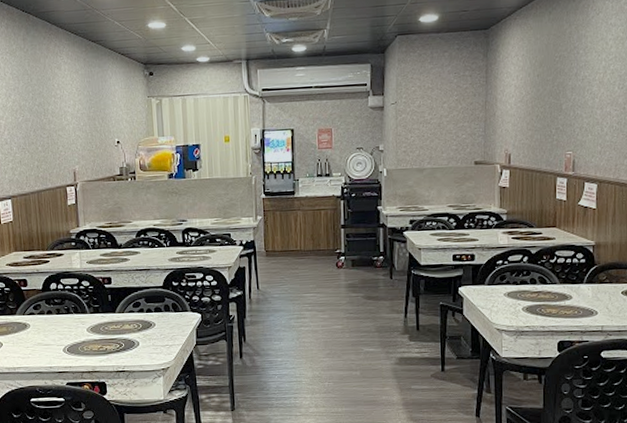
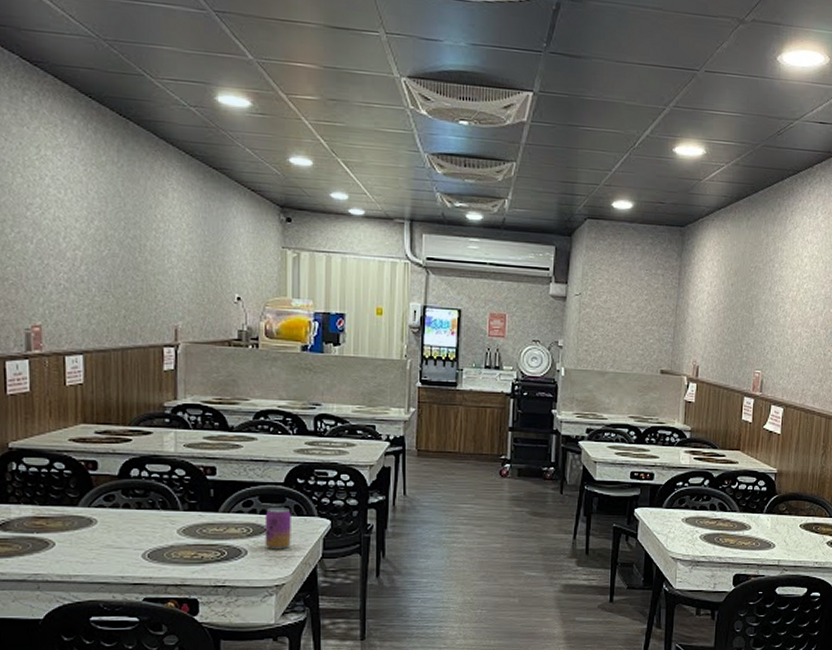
beer can: none [150,306,172,341] -> present [264,507,291,550]

